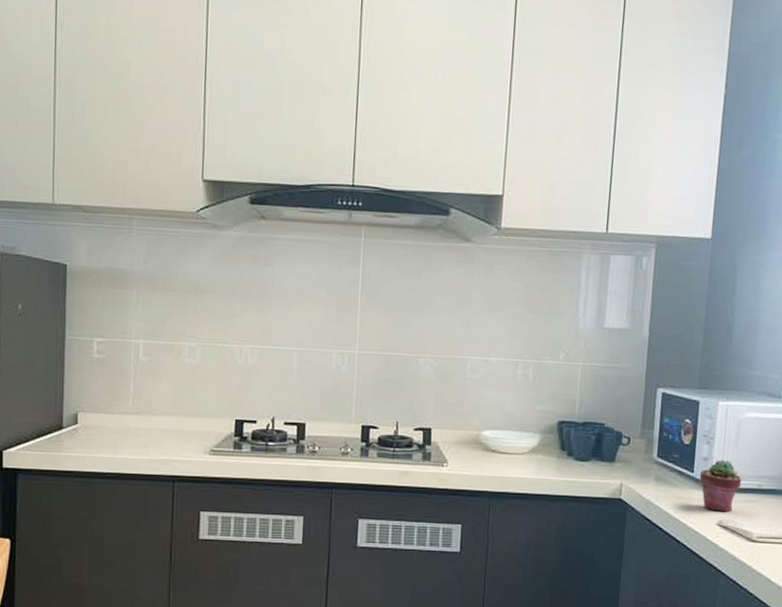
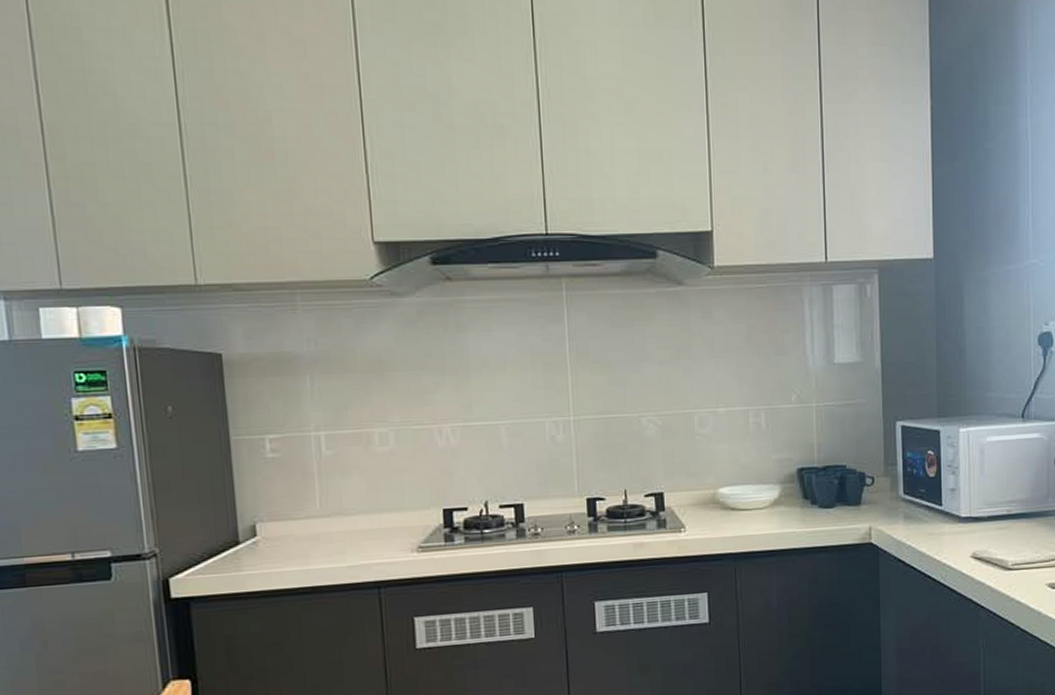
potted succulent: present [699,460,742,512] -> none [948,489,991,544]

